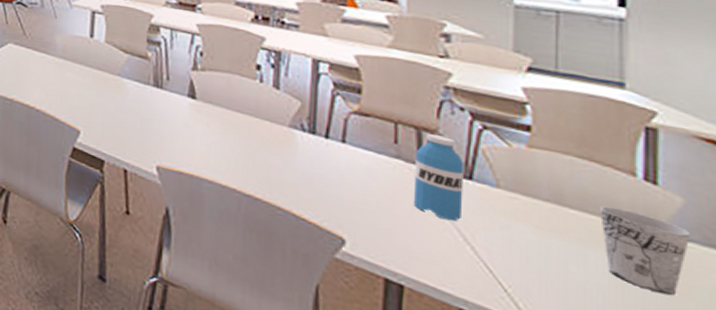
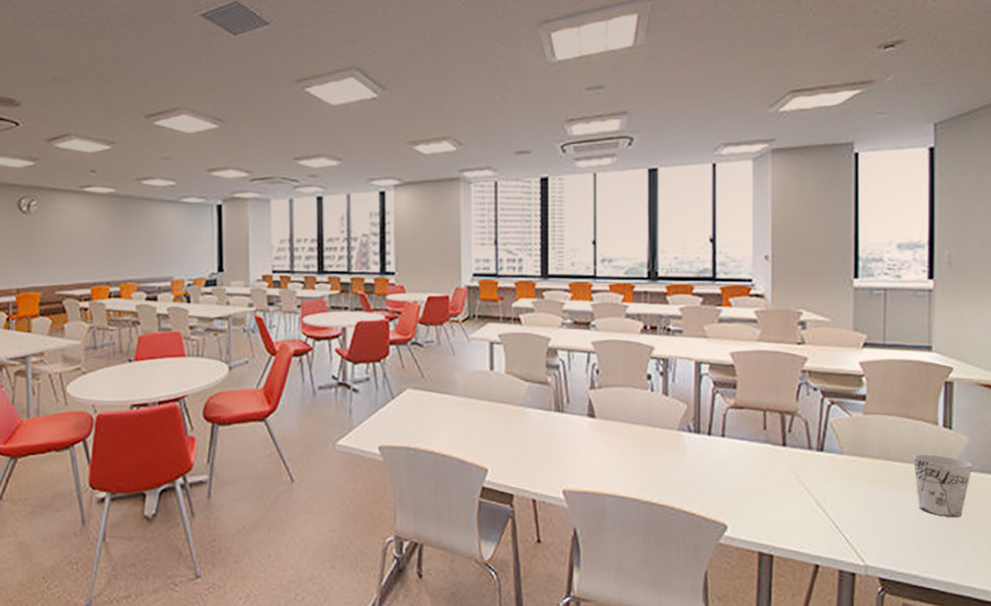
water bottle: present [413,134,464,222] -> none [779,416,817,490]

